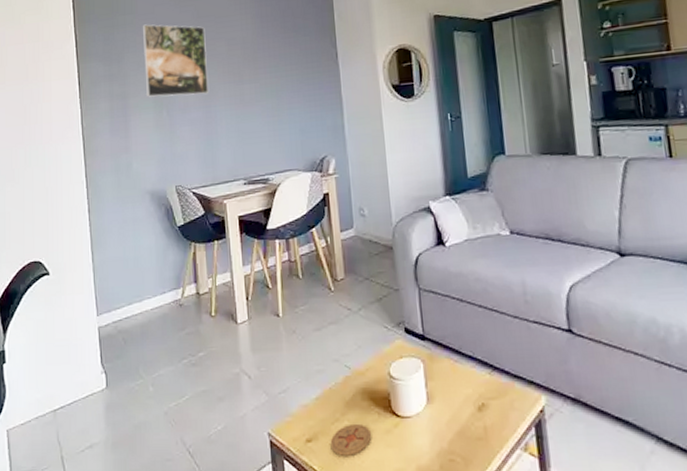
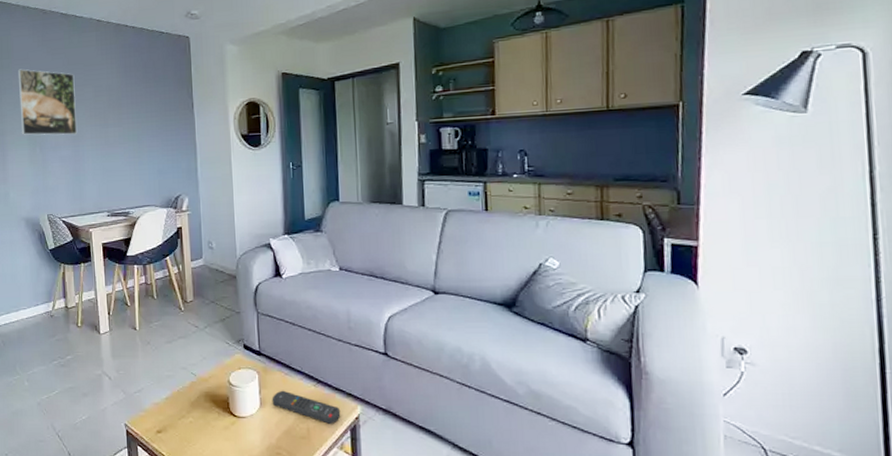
coaster: present [330,423,372,456] -> none [177,420,212,446]
remote control: none [440,381,522,420] -> present [272,390,341,424]

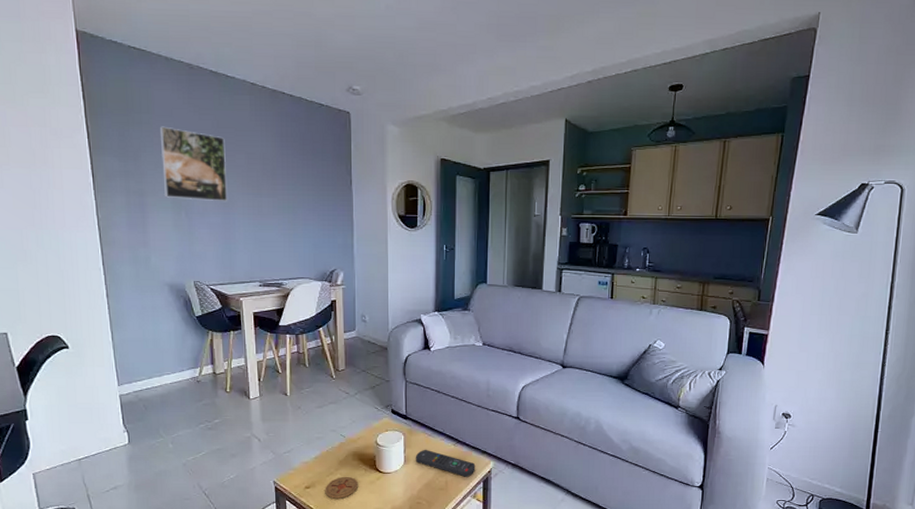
coaster: none [177,420,212,446] -> present [325,476,359,499]

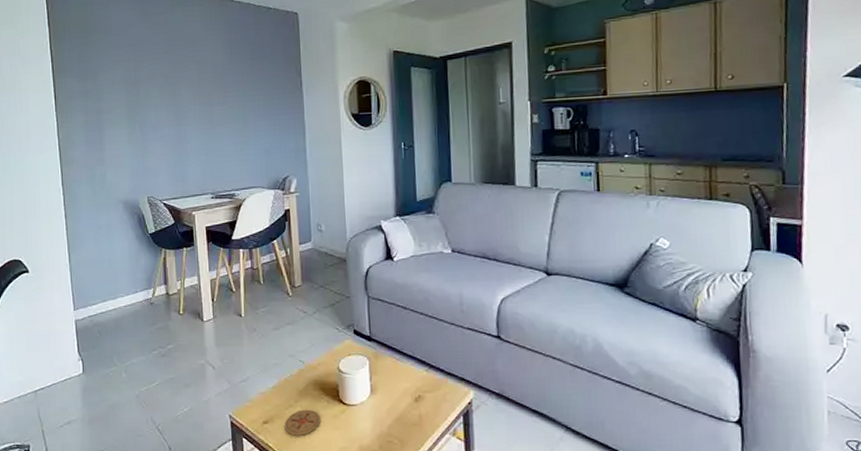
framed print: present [159,126,228,202] -> none [116,44,180,114]
remote control: present [415,449,476,477] -> none [383,376,453,410]

